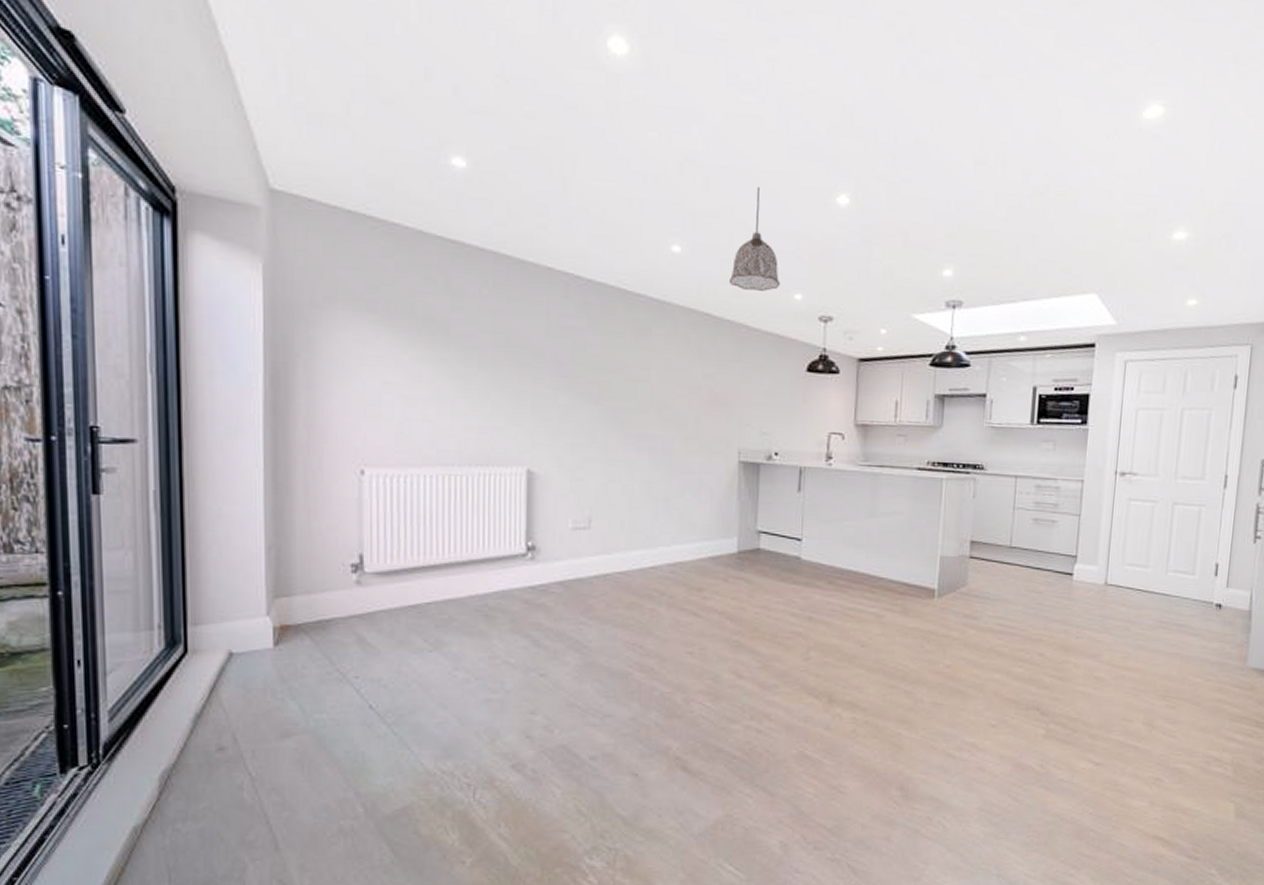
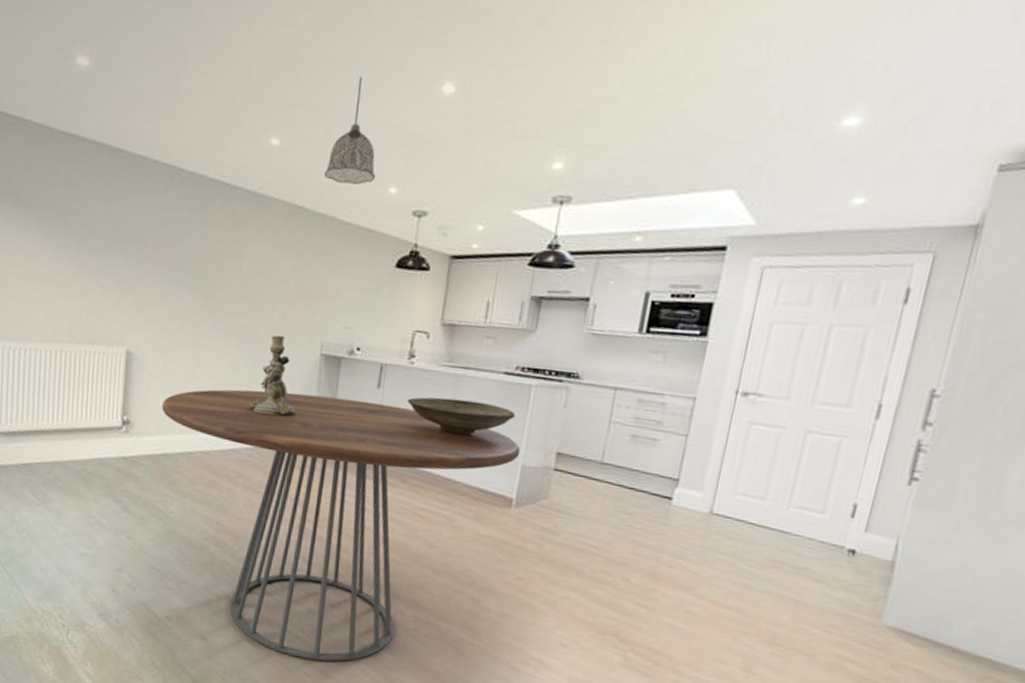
dining table: none [572,502,938,779] -> present [162,389,521,662]
candlestick: none [664,444,717,528] -> present [245,334,296,416]
decorative bowl: none [828,496,930,532] -> present [407,397,515,436]

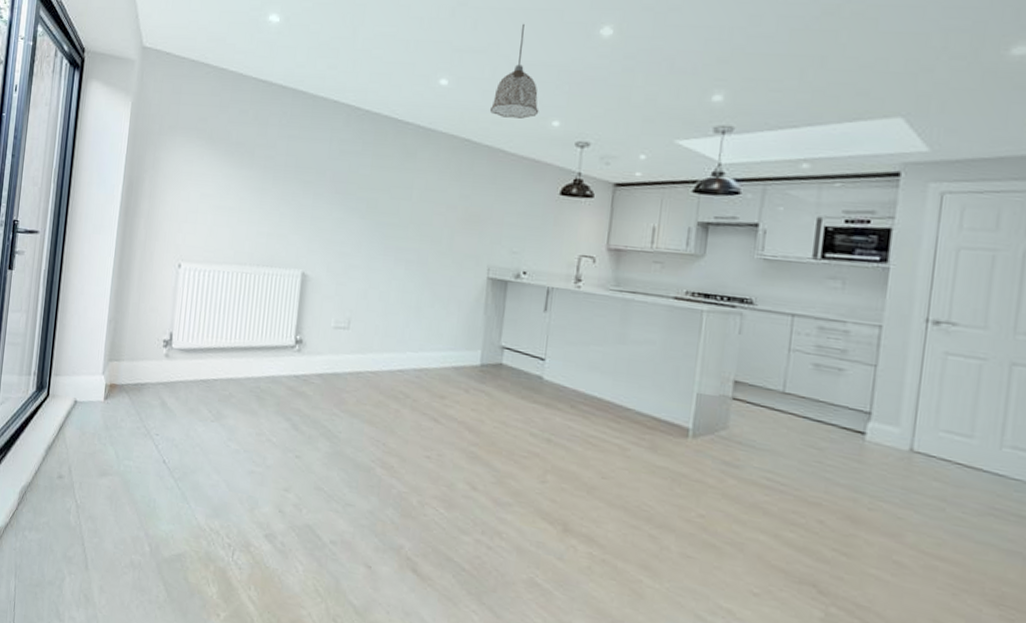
dining table: present [162,389,521,662] -> none [333,311,695,600]
candlestick: present [245,334,296,416] -> none [414,258,463,338]
decorative bowl: present [407,397,515,436] -> none [575,321,687,362]

